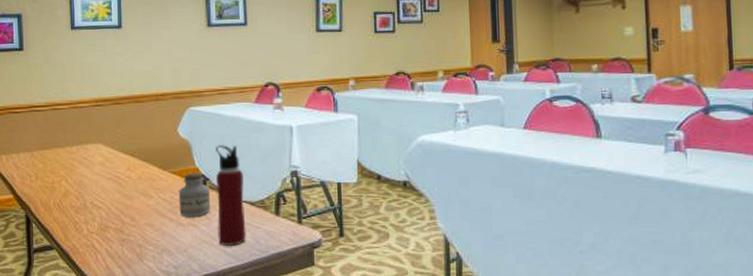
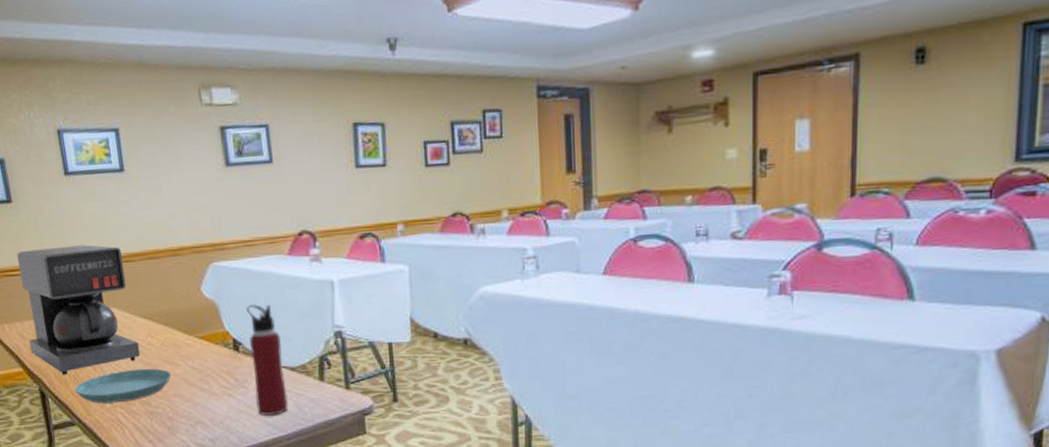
coffee maker: none [21,88,118,203] -> present [16,245,140,375]
saucer: none [57,199,145,230] -> present [75,368,172,404]
jar: present [178,172,210,218] -> none [208,336,246,387]

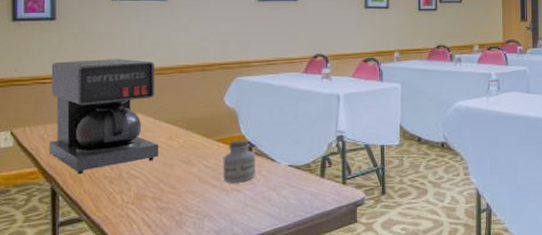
saucer: present [75,368,172,404] -> none [88,167,186,201]
jar: none [208,336,246,387] -> present [223,139,255,183]
water bottle: present [246,304,289,417] -> none [262,113,291,210]

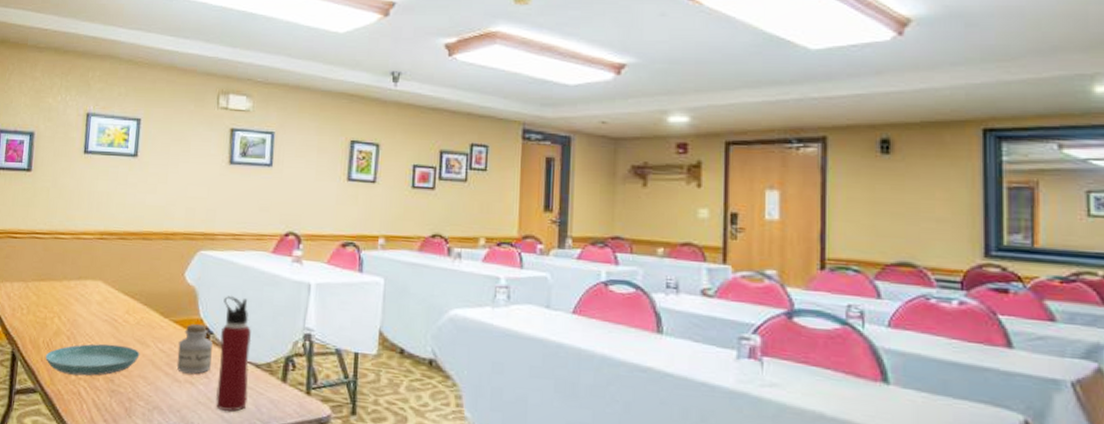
coffee maker: present [48,59,158,174] -> none [13,216,119,341]
saucer: none [88,167,186,201] -> present [45,343,140,376]
water bottle: none [262,113,291,210] -> present [216,296,252,413]

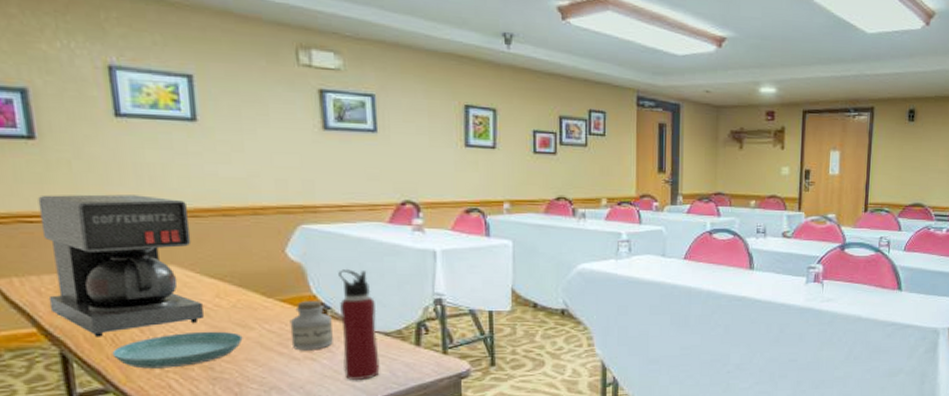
coffee maker: none [13,216,119,341] -> present [38,194,204,337]

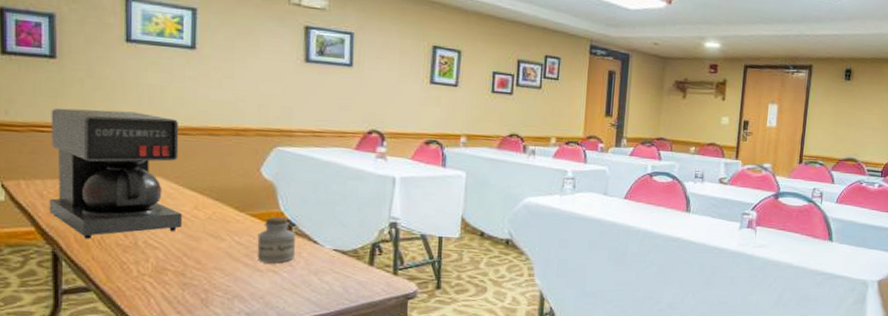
saucer: present [112,331,243,369] -> none [97,239,214,272]
water bottle: present [338,269,380,381] -> none [302,190,337,295]

